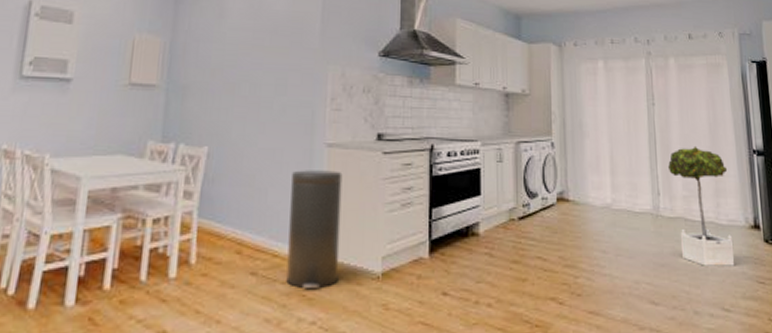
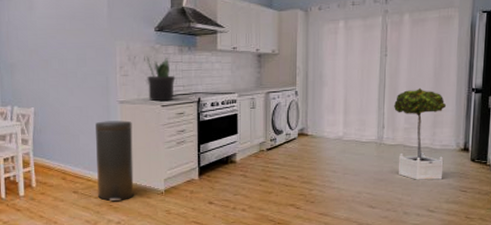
planter: none [365,87,403,147] -> present [146,56,176,102]

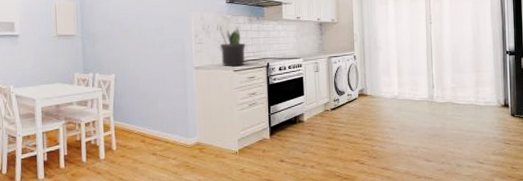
pedal bin: present [96,120,134,201] -> none [173,85,210,162]
potted tree: present [393,87,447,180] -> none [440,51,489,135]

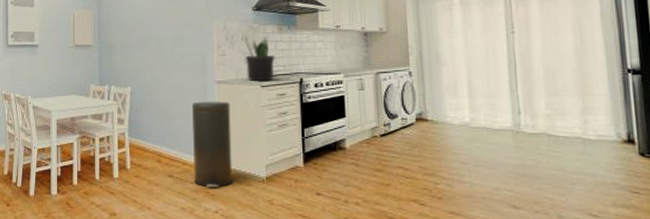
pedal bin: none [173,85,210,162] -> present [192,101,233,187]

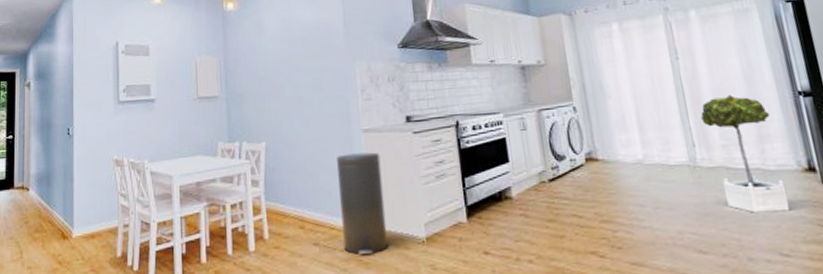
planter: present [244,36,275,82] -> none [391,76,427,128]
potted tree: none [528,68,605,177] -> present [700,94,791,213]

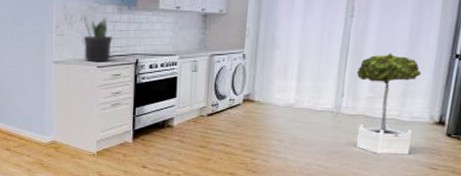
pedal bin: present [337,152,389,254] -> none [29,81,66,160]
planter: none [391,76,427,128] -> present [83,16,113,62]

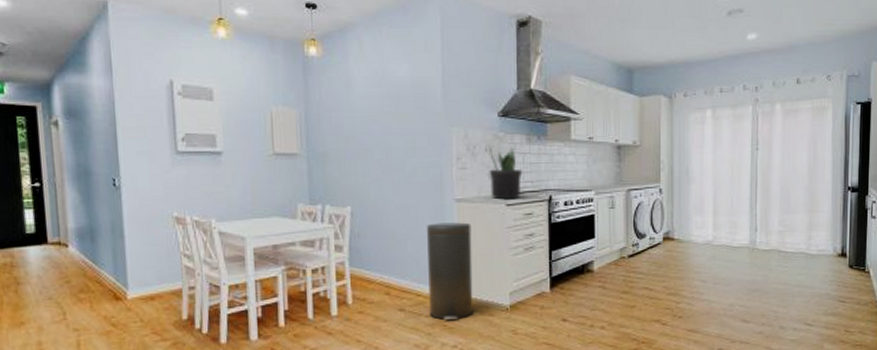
pedal bin: none [29,81,66,160] -> present [427,222,473,320]
potted tree: present [356,52,422,155] -> none [766,185,822,290]

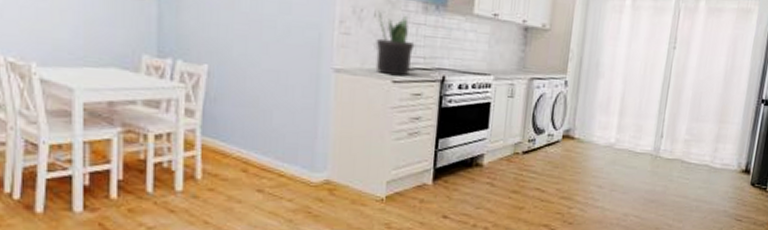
pedal bin: present [427,222,473,320] -> none [292,94,350,207]

